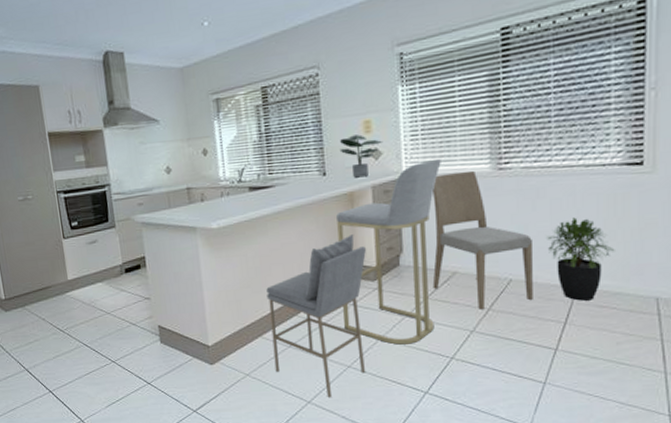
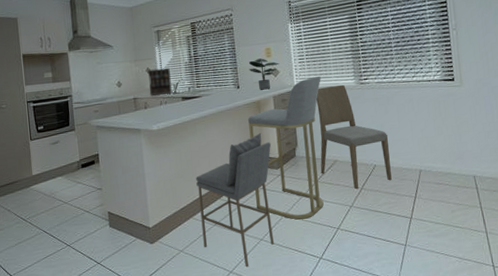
spice rack: none [205,148,237,185] -> present [148,67,173,96]
potted plant: present [547,217,615,301] -> none [397,118,443,180]

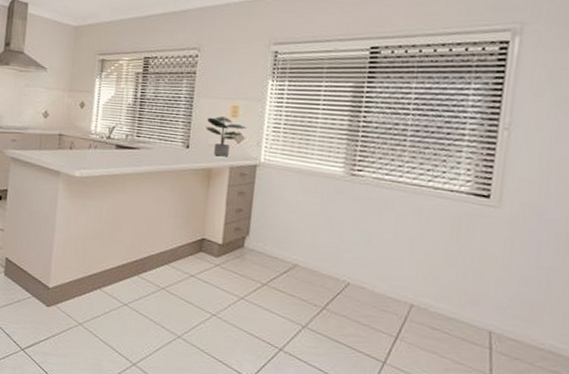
spice rack: present [148,67,173,96] -> none [78,104,109,138]
bar stool: present [196,133,274,268] -> none [107,208,215,365]
bar stool: present [248,76,324,220] -> none [181,153,298,327]
dining chair: present [316,84,392,190] -> none [272,168,375,309]

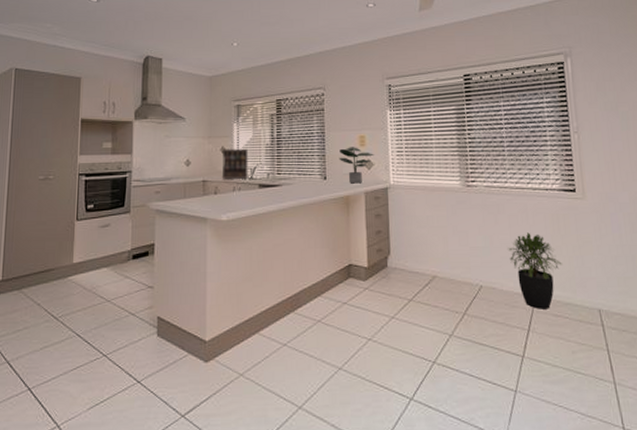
spice rack: none [78,104,109,138] -> present [221,148,249,180]
potted plant: none [388,235,454,320] -> present [508,232,562,309]

